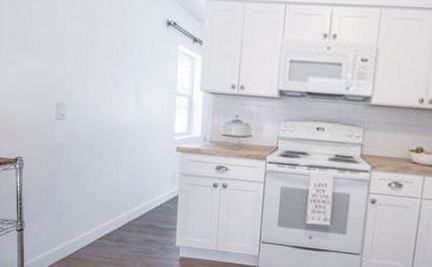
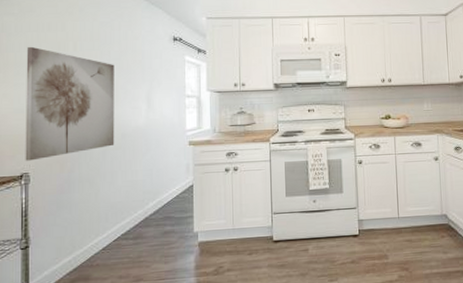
wall art: none [19,20,104,146] -> present [25,46,115,161]

